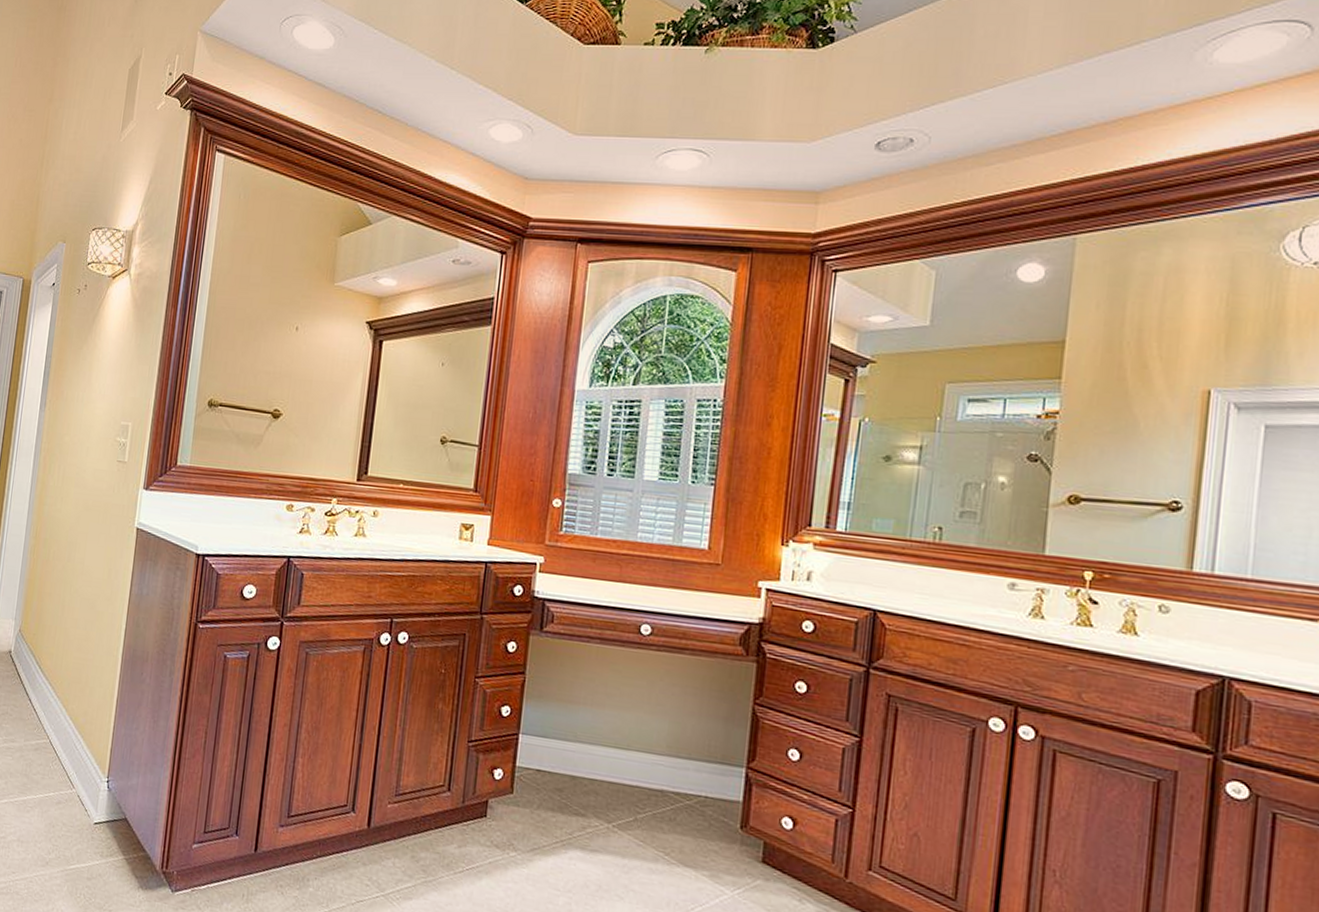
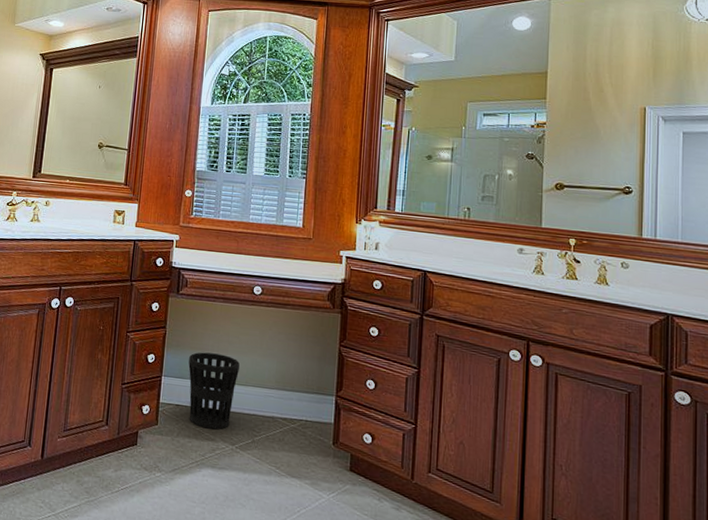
wastebasket: none [553,705,620,803] -> present [188,352,240,430]

